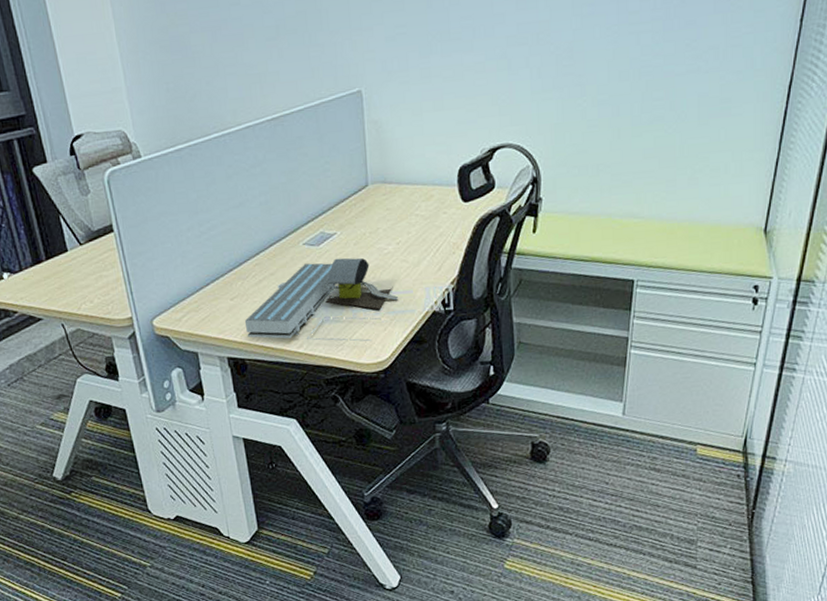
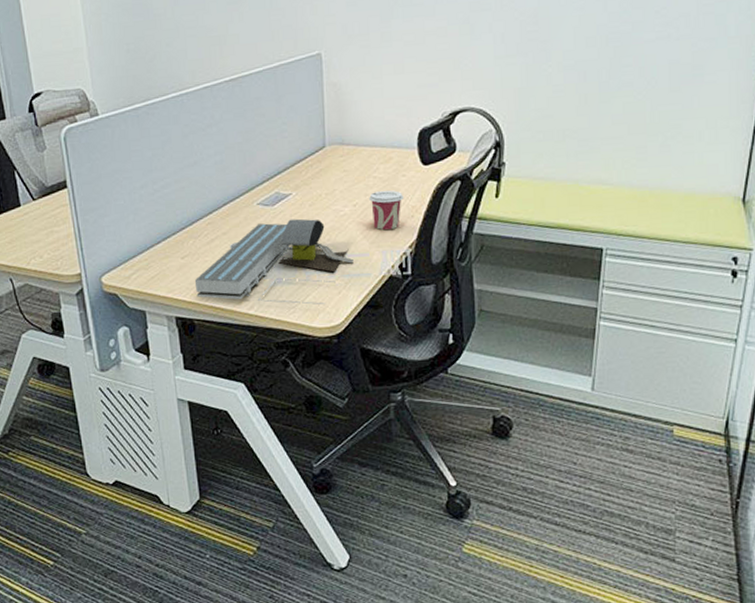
cup: none [412,228,445,268] -> present [369,190,404,231]

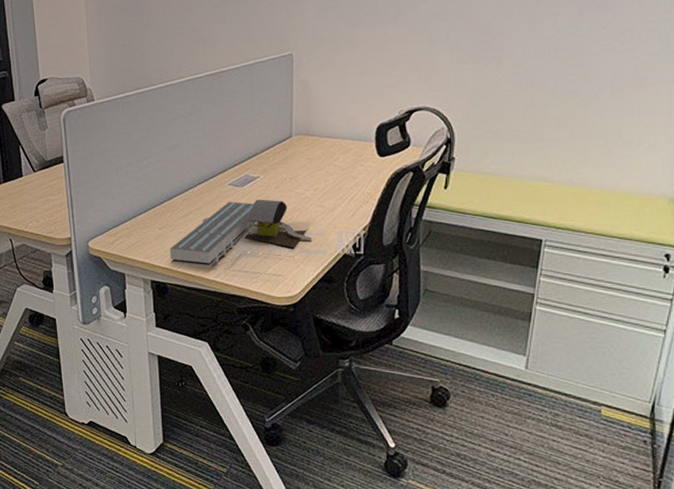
cup: present [369,190,404,231] -> none [329,178,360,214]

